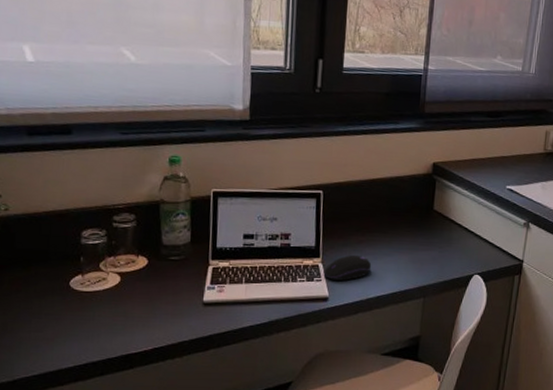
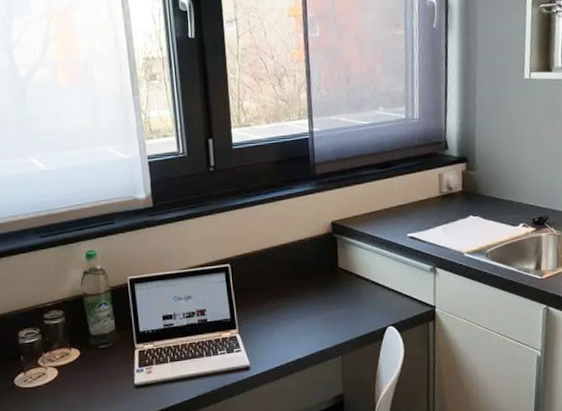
computer mouse: present [323,255,372,281] -> none [242,322,287,349]

